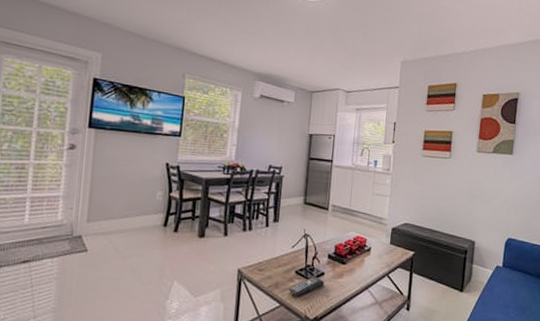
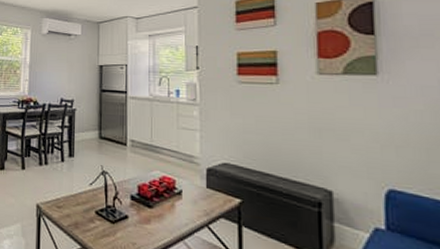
remote control: present [288,276,325,297] -> none [89,218,130,241]

